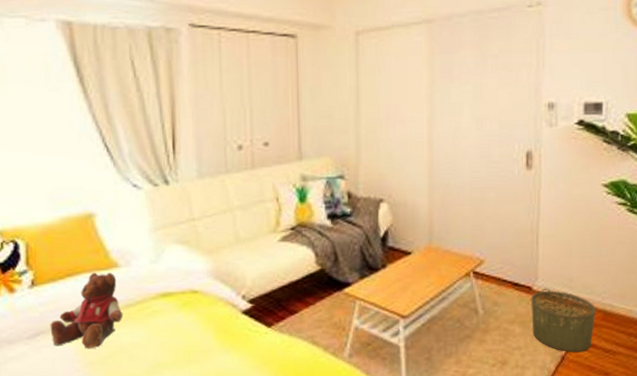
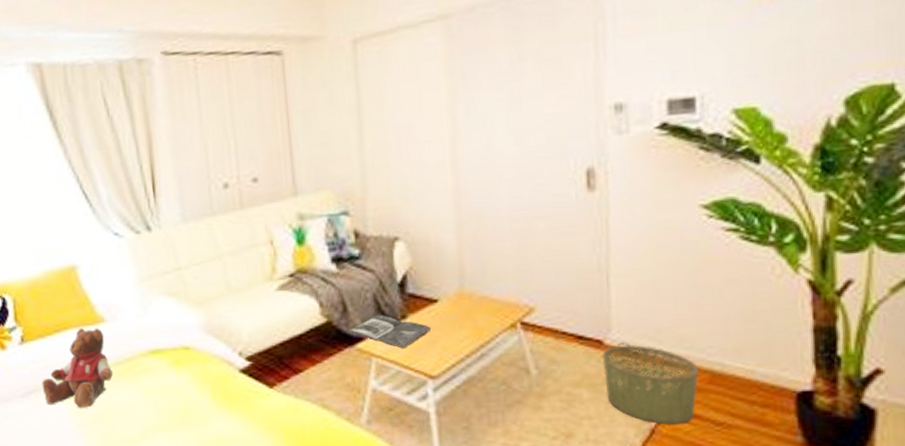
magazine: none [337,263,405,293] -> present [347,314,432,349]

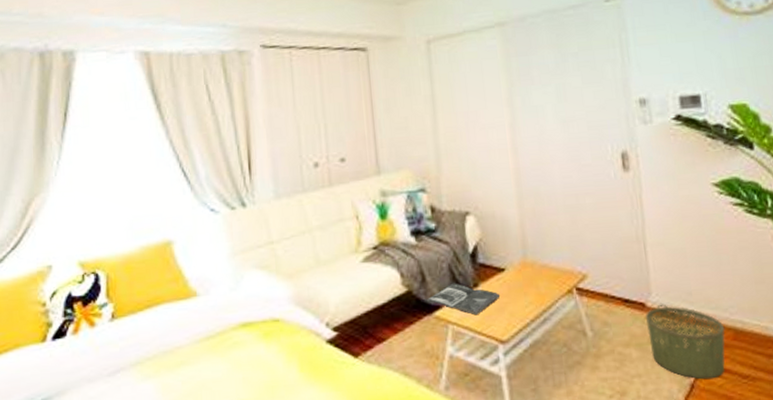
teddy bear: present [41,327,114,409] -> none [130,302,204,387]

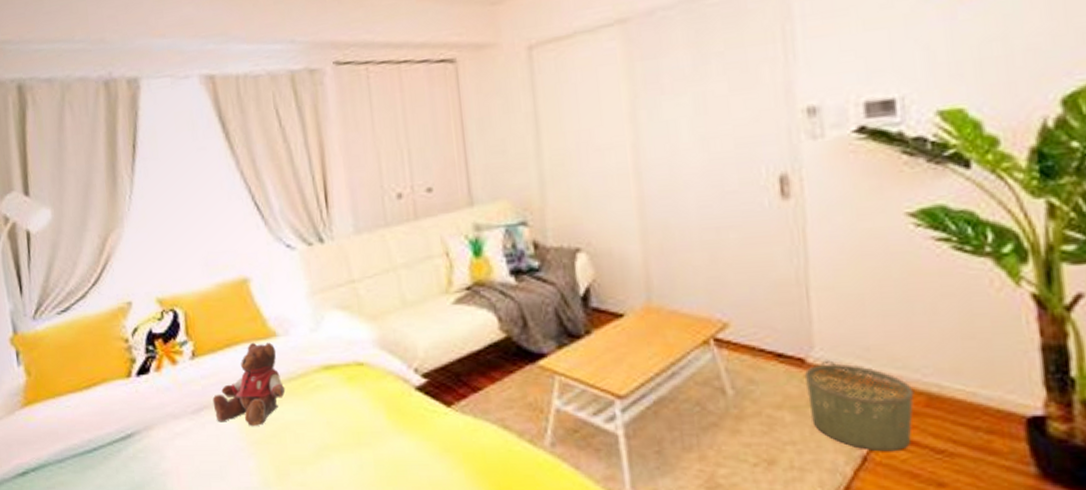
teddy bear: none [130,302,204,387] -> present [212,342,286,427]
magazine: present [426,283,501,316] -> none [528,329,618,366]

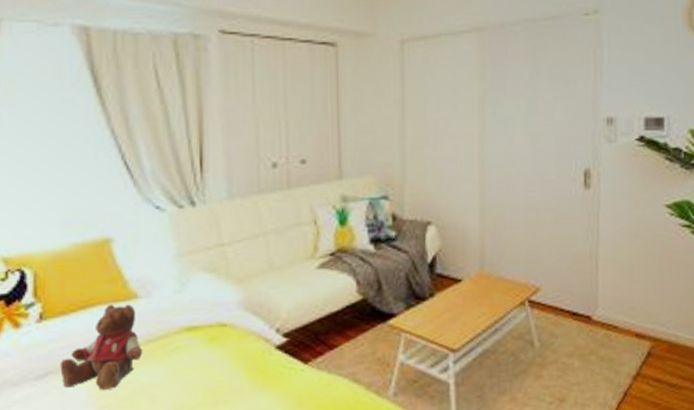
basket: present [804,360,914,452] -> none [590,317,661,388]

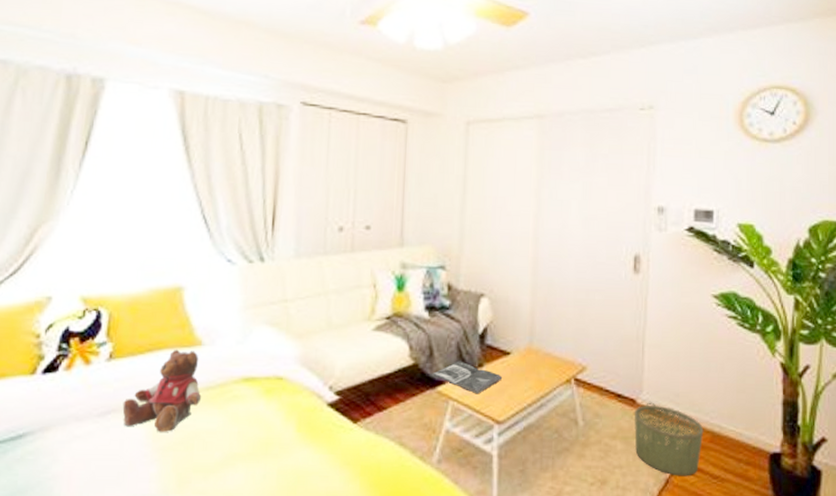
magazine: none [381,292,455,325] -> present [431,361,503,394]
basket: none [590,317,661,388] -> present [634,402,704,477]

